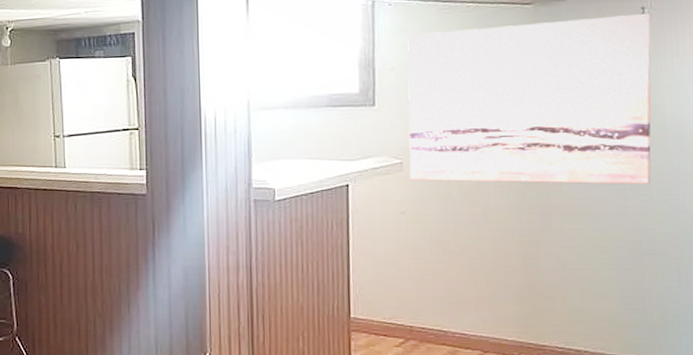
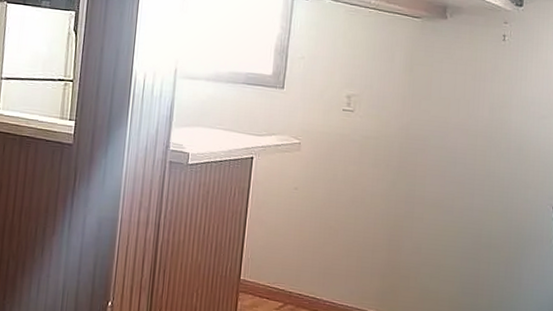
wall art: present [407,13,651,185] -> none [305,29,510,186]

